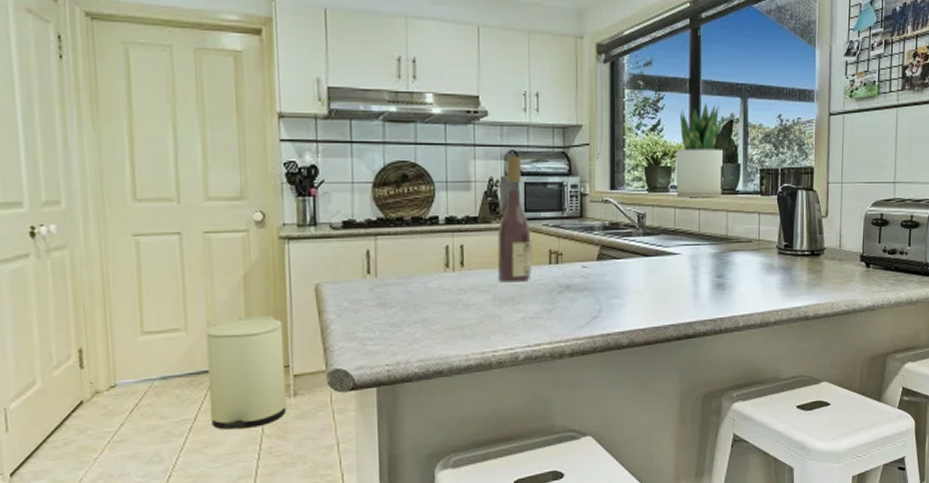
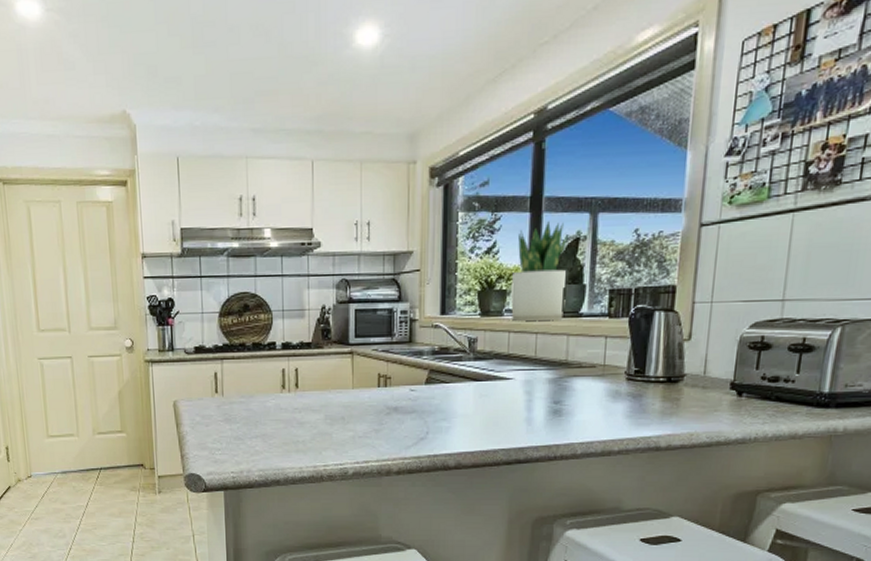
pedal bin: present [205,316,287,430] -> none [91,426,153,516]
wine bottle: present [497,156,533,283] -> none [329,284,362,403]

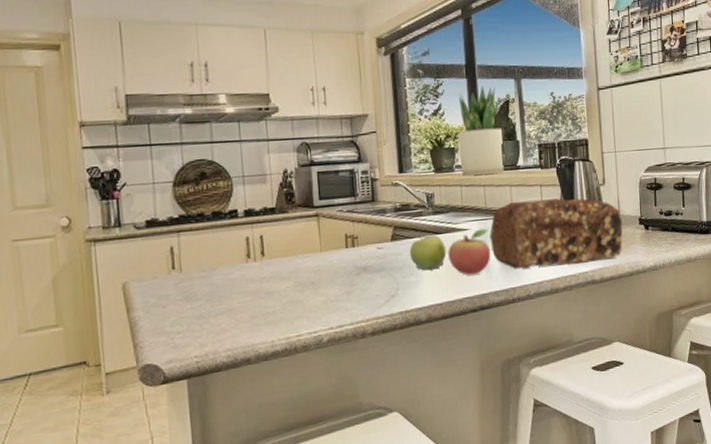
fruit: none [443,380,485,417] -> present [409,235,447,271]
fruit: none [486,379,536,426] -> present [448,228,491,275]
bread loaf: none [536,352,708,426] -> present [489,198,623,269]

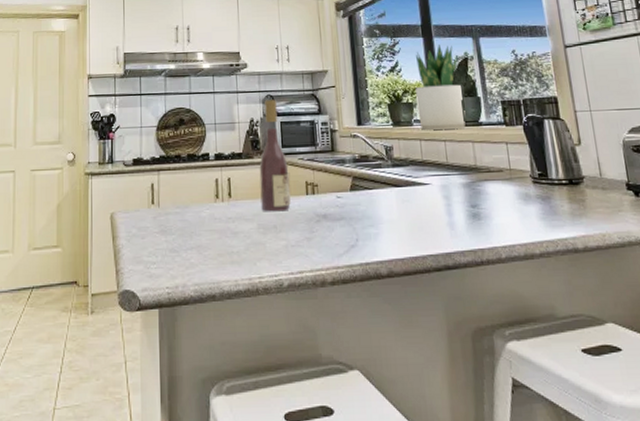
wine bottle: none [294,147,330,268] -> present [259,99,291,212]
fruit: present [409,235,447,271] -> none [368,187,407,223]
fruit: present [448,228,491,275] -> none [408,184,455,231]
bread loaf: present [489,198,623,269] -> none [452,157,608,229]

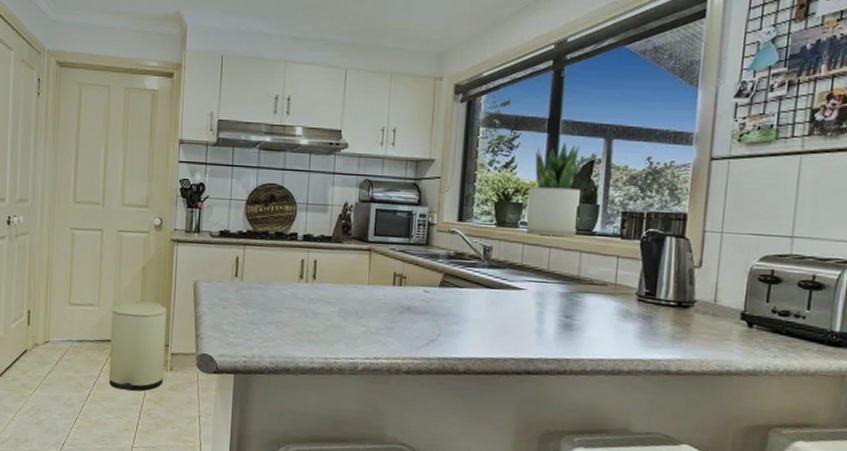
pedal bin: none [25,240,85,342] -> present [108,301,167,391]
wine bottle: present [259,99,291,212] -> none [345,184,379,299]

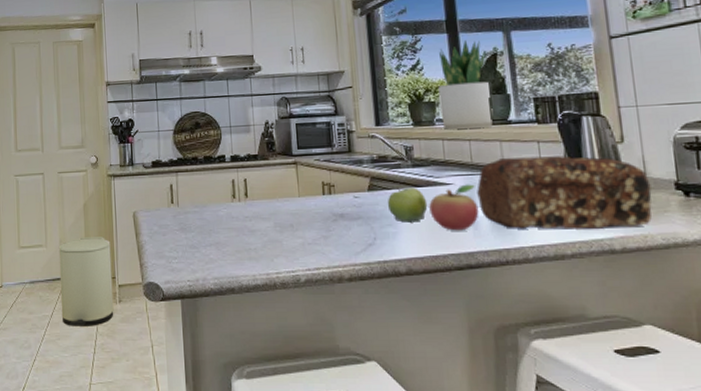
fruit: none [456,286,497,324] -> present [387,187,428,223]
fruit: none [497,291,547,337] -> present [429,184,479,231]
bread loaf: none [547,269,718,351] -> present [477,156,652,229]

